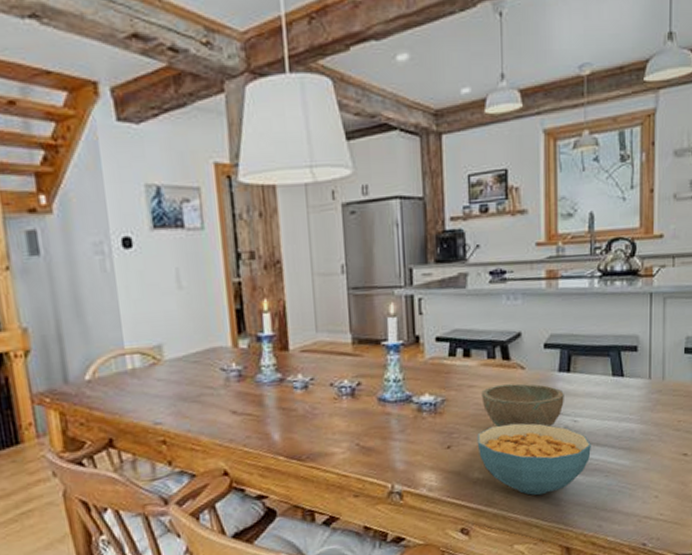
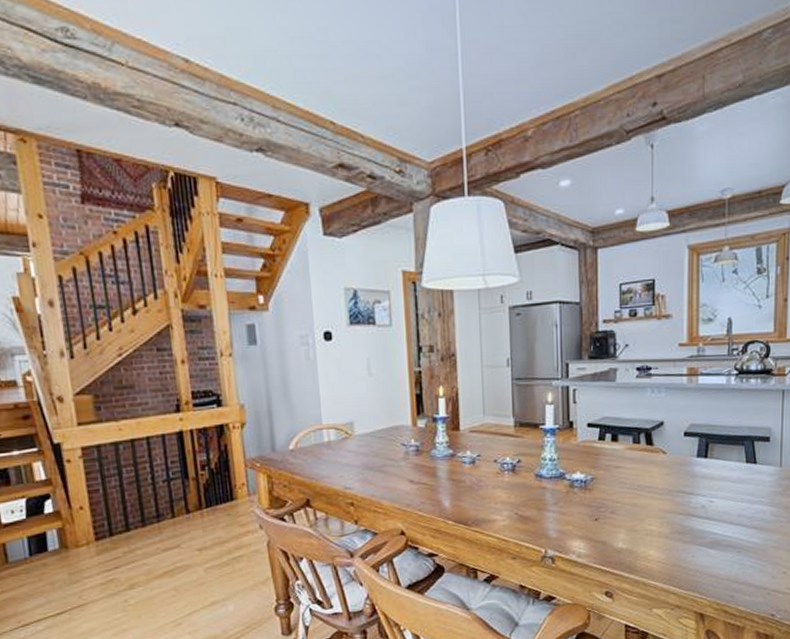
cereal bowl: present [477,423,591,496] -> none [622,501,725,566]
bowl: present [481,383,564,428] -> none [627,466,701,505]

